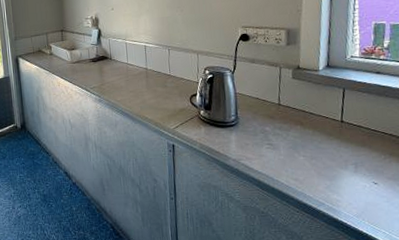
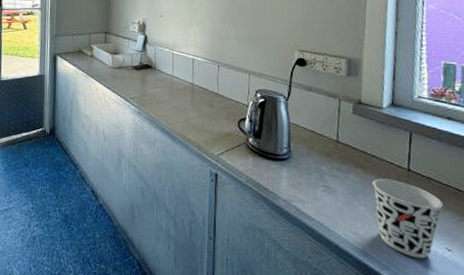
cup: none [310,131,371,194] -> present [372,178,443,259]

